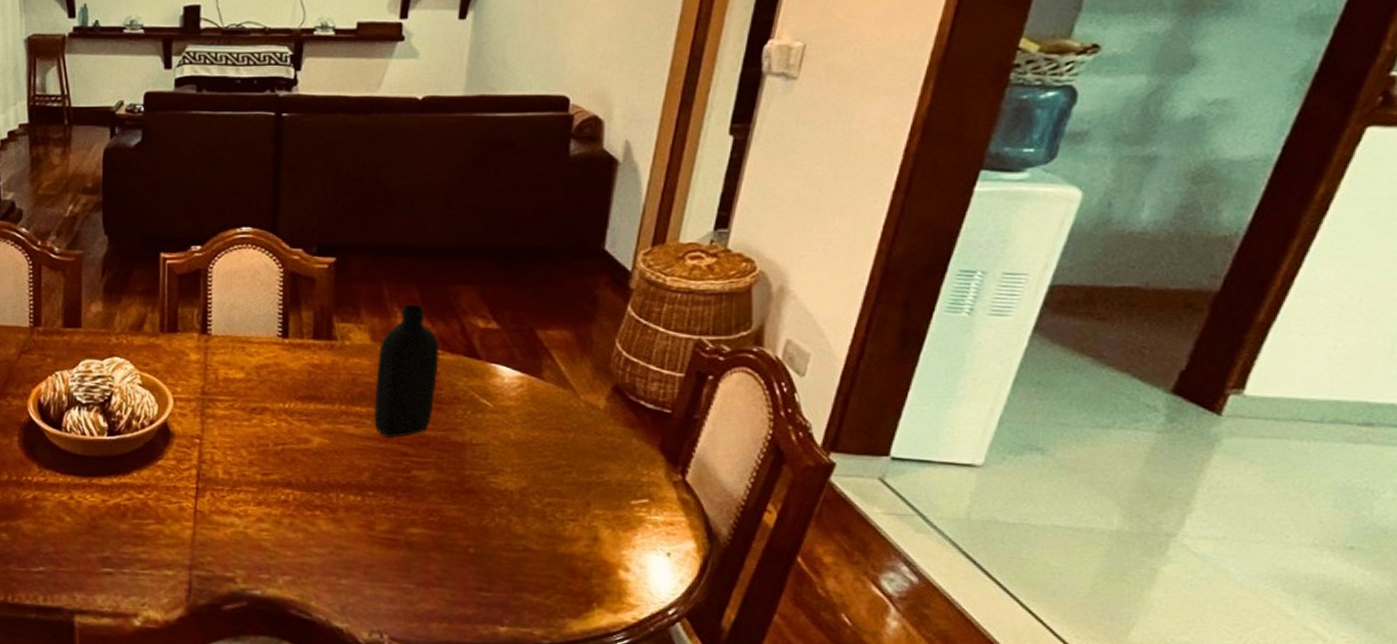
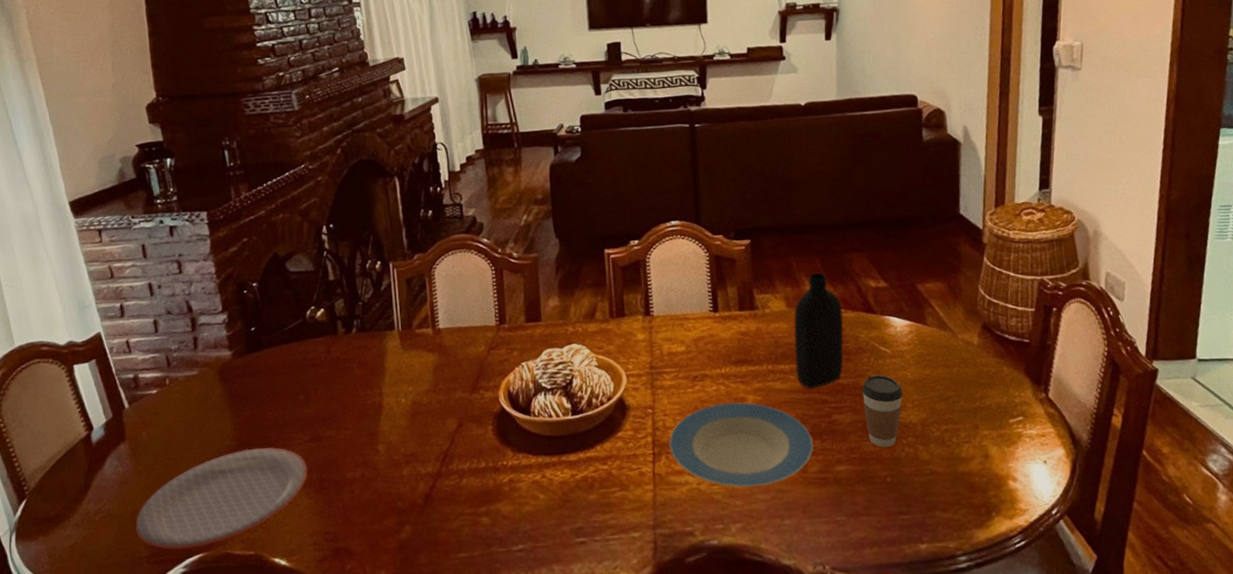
plate: none [214,441,386,540] -> present [668,402,814,488]
coffee cup: none [451,431,502,514] -> present [862,375,903,447]

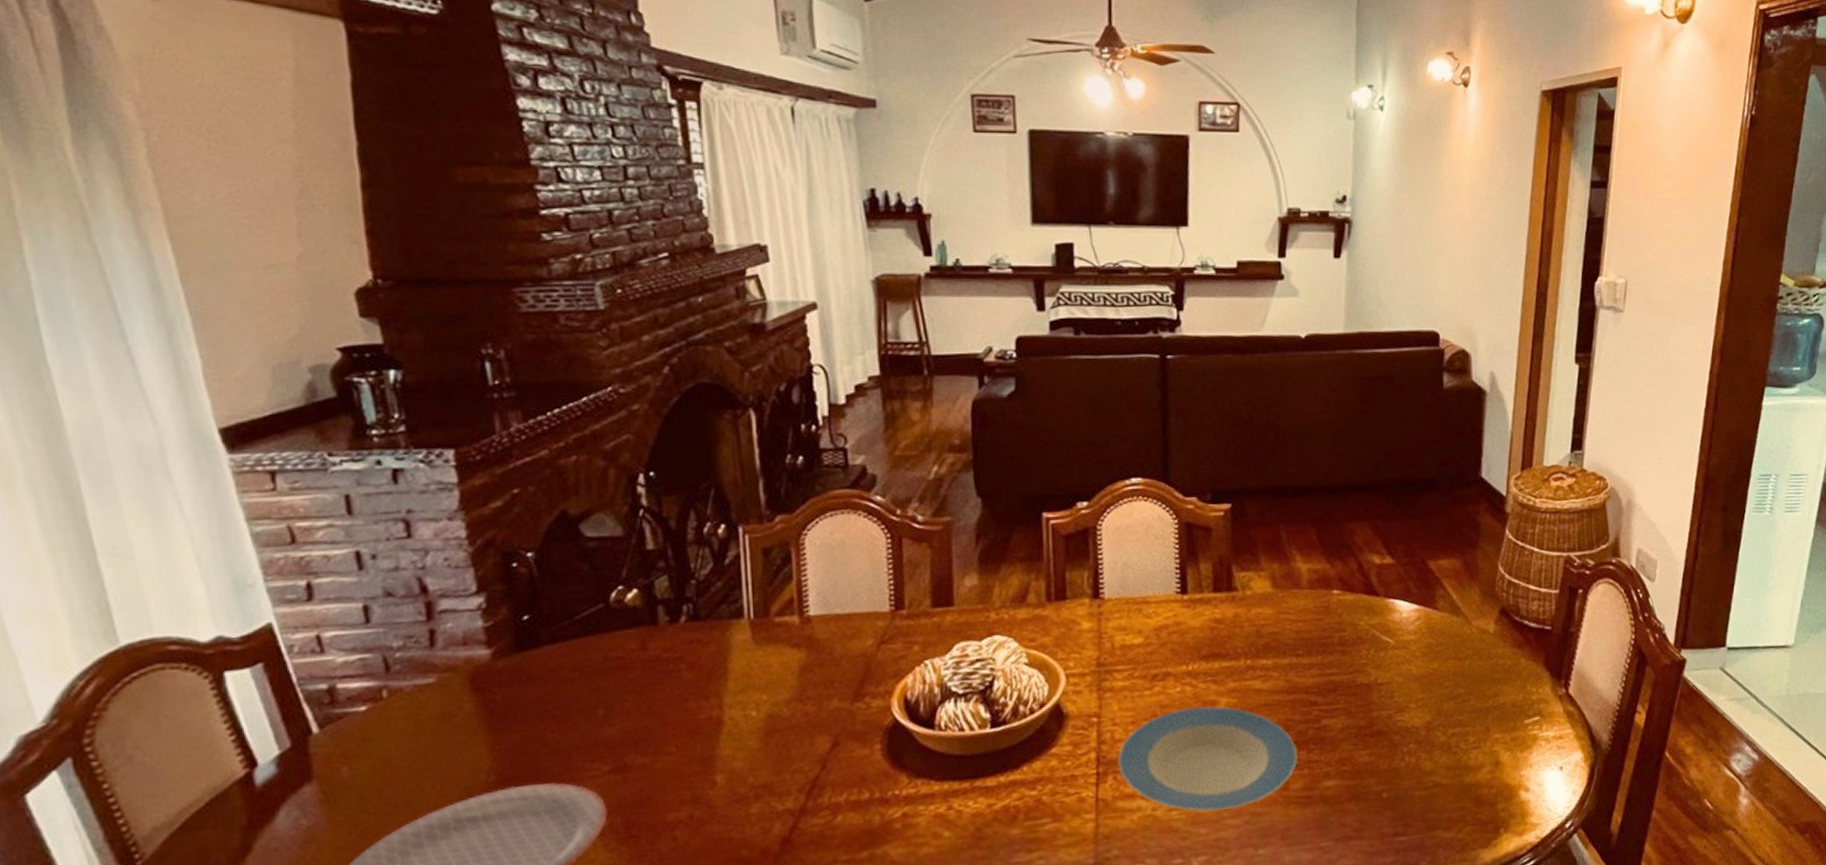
bottle: present [793,272,844,389] -> none [1279,545,1341,688]
coffee cup: present [862,375,903,447] -> none [1359,670,1406,757]

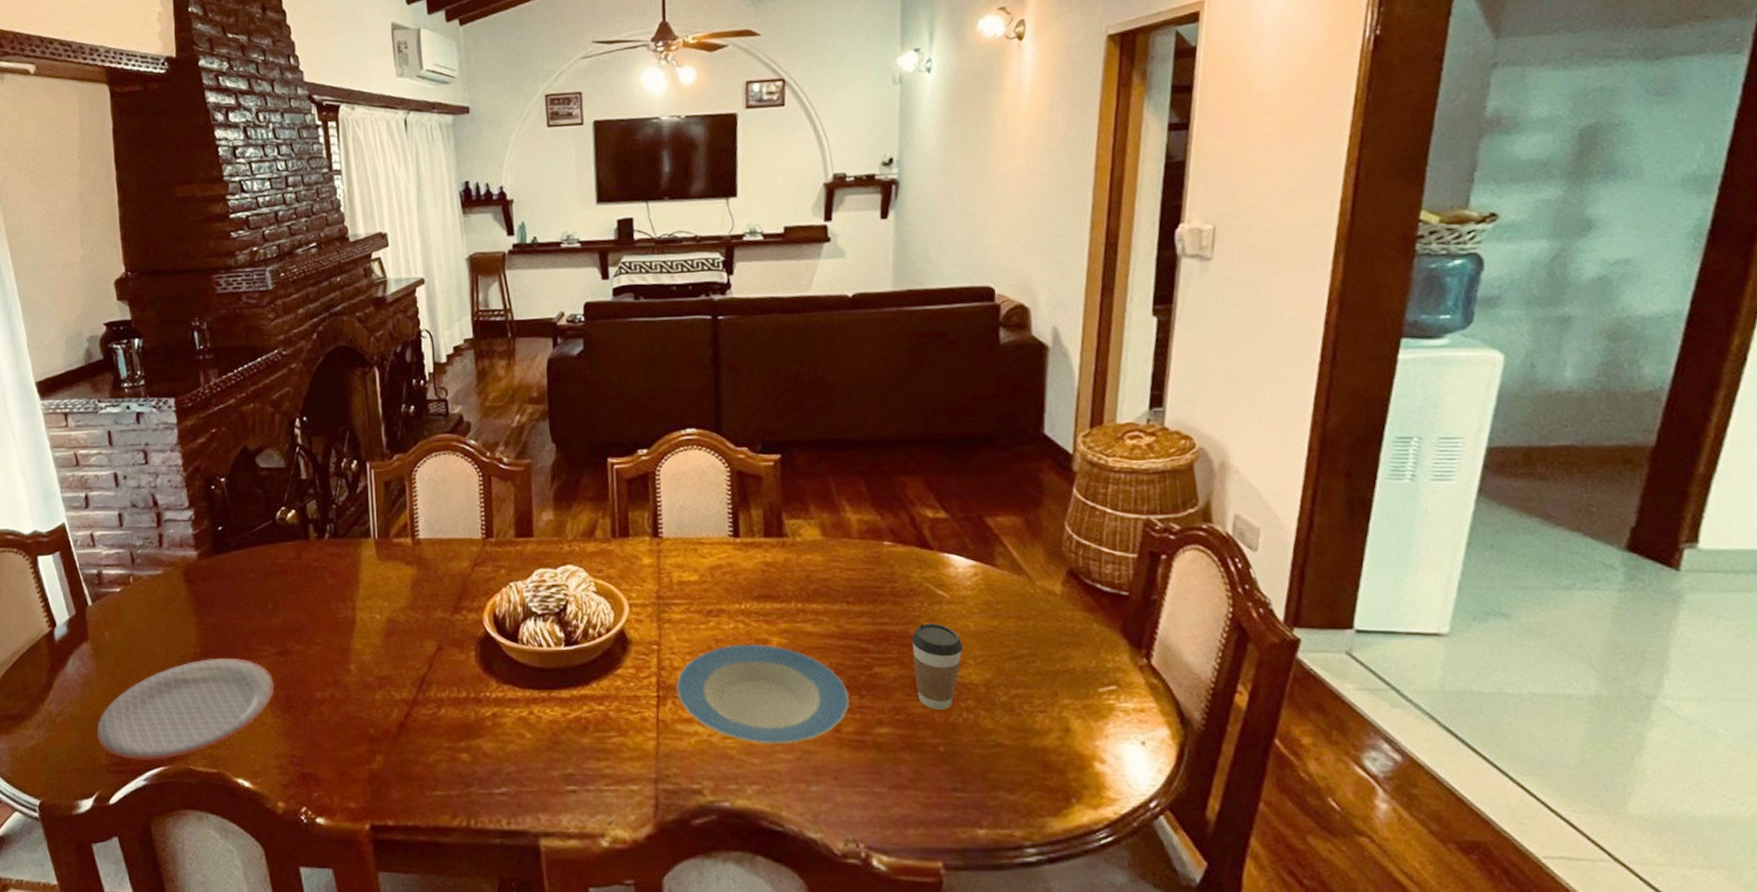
coffee cup: none [1359,670,1406,757] -> present [912,623,963,710]

